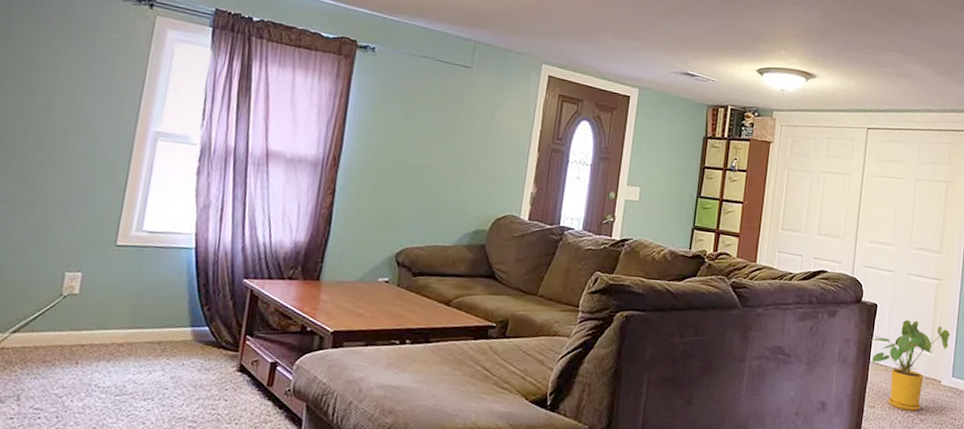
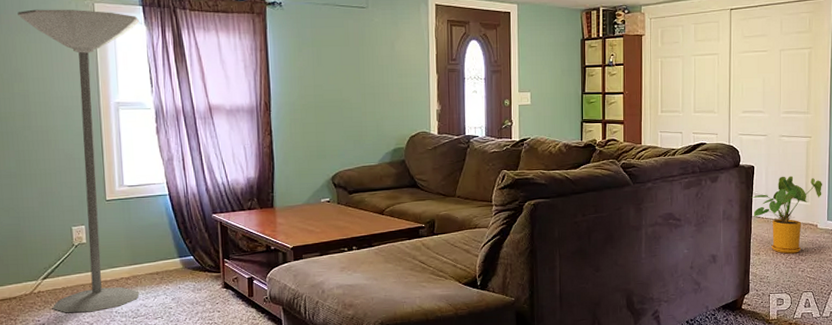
floor lamp: none [14,11,206,382] -> present [18,9,140,313]

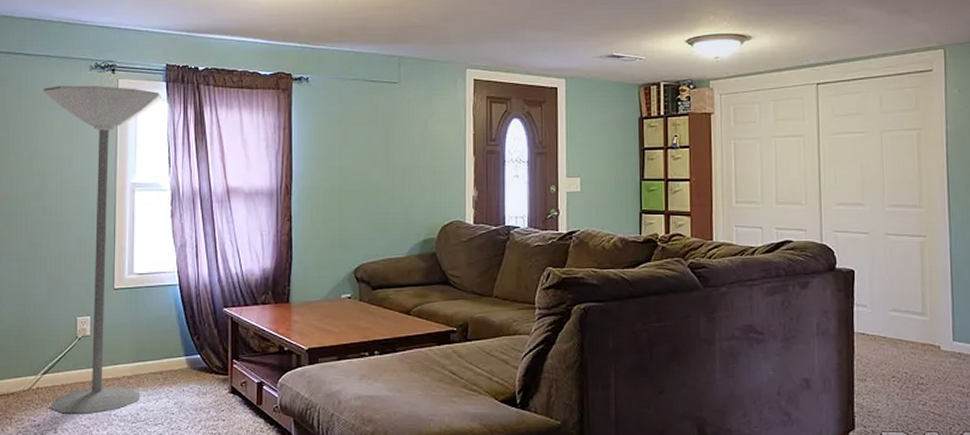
house plant: present [752,176,823,254] -> none [853,283,945,381]

